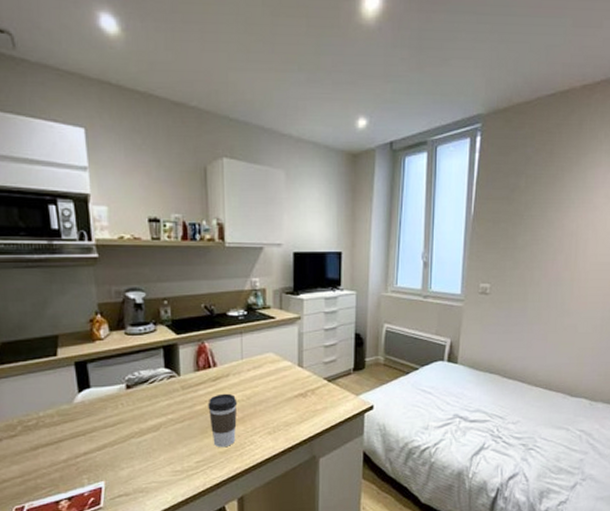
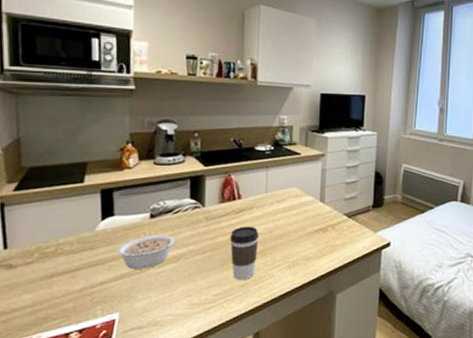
legume: none [96,405,156,439] -> present [116,235,177,269]

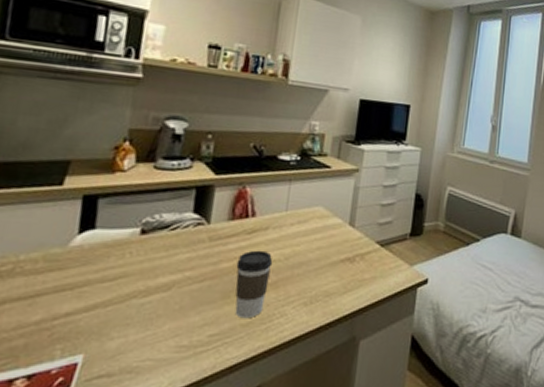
legume: present [116,235,177,269] -> none [91,256,171,298]

